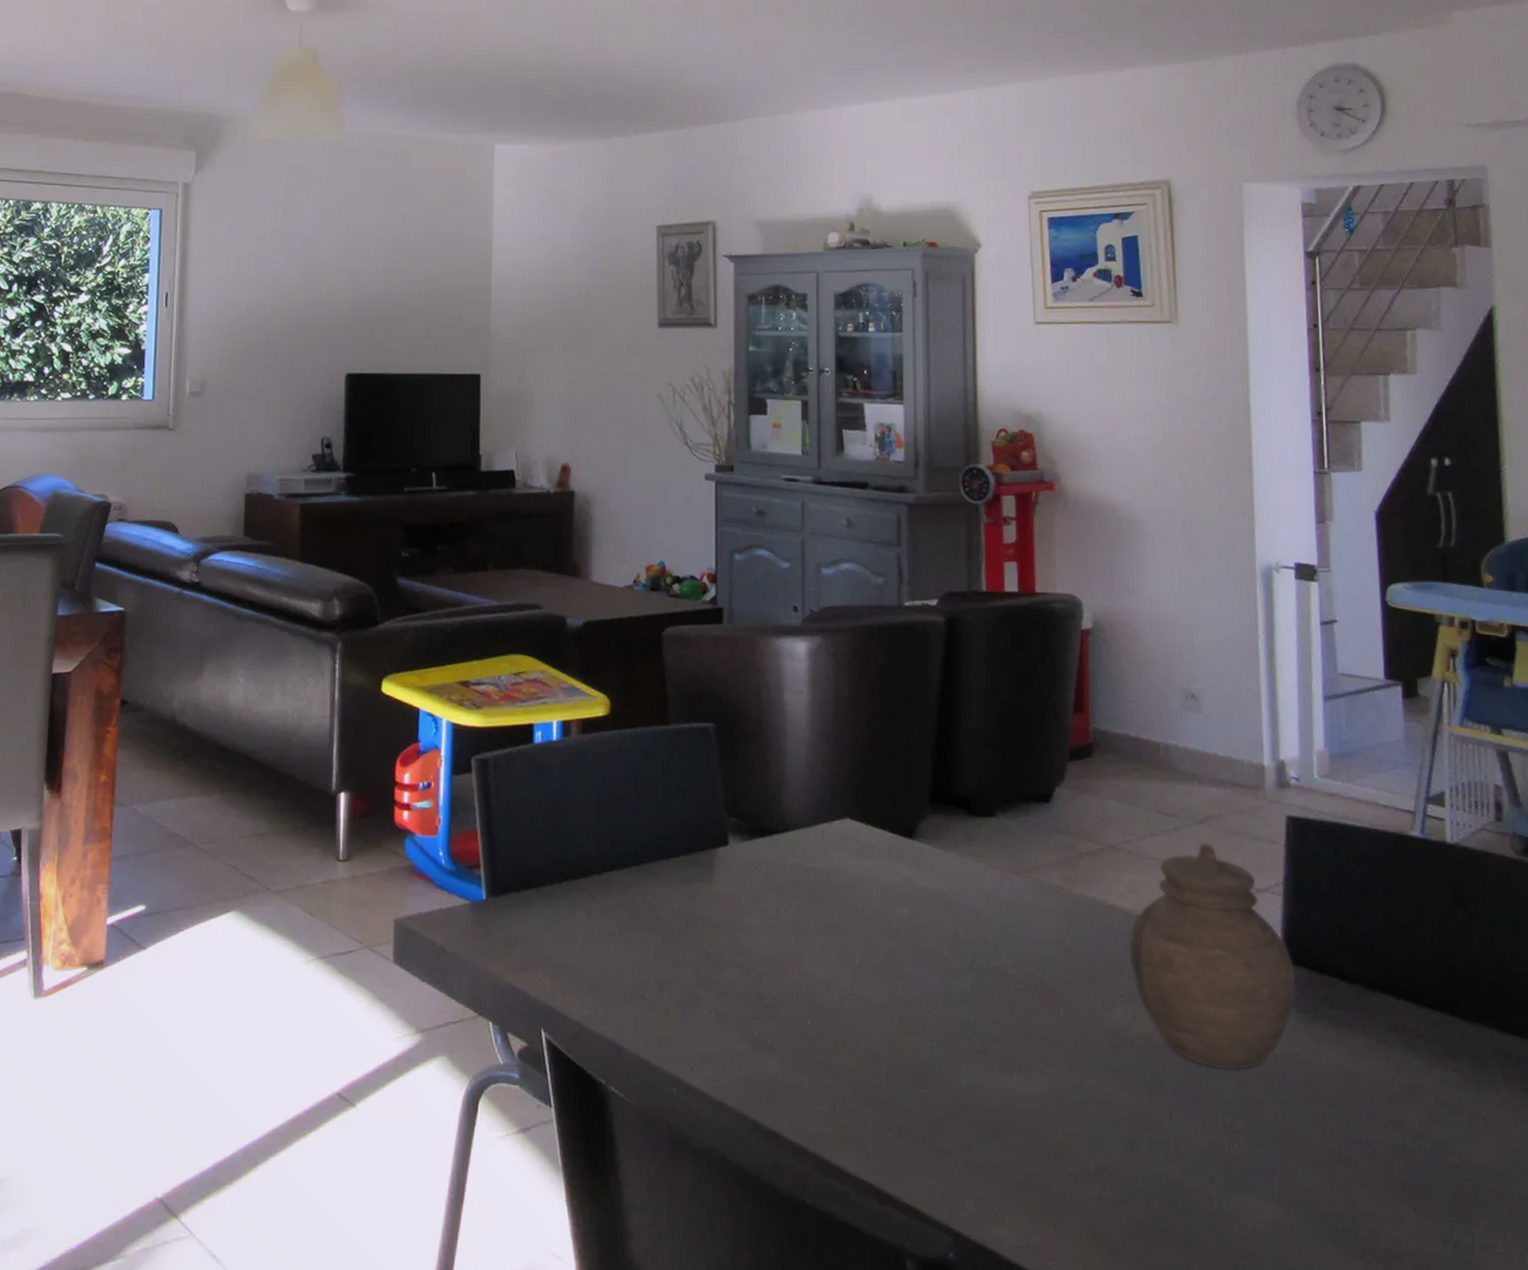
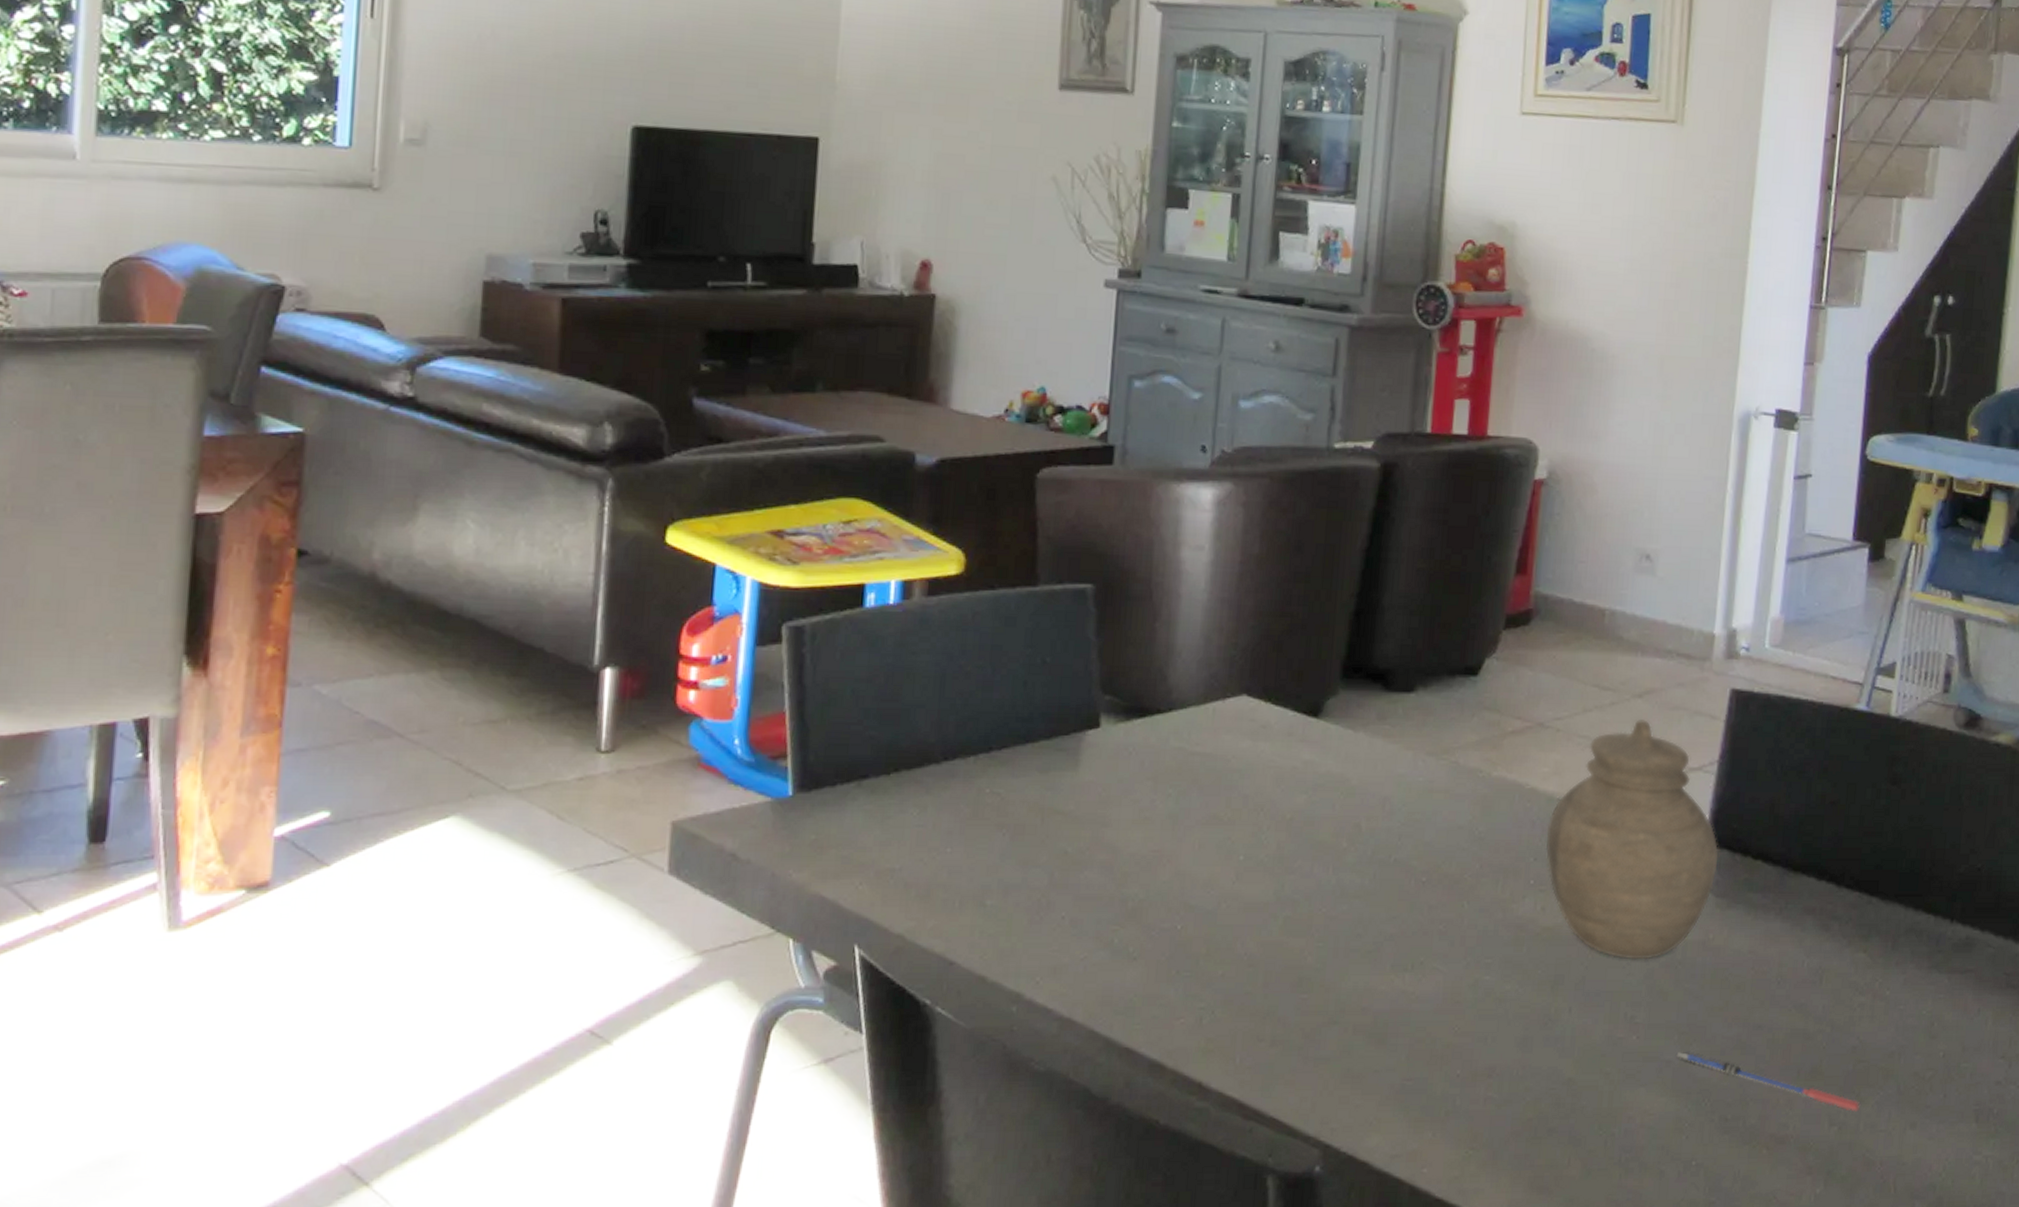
pen: none [1280,1162,1473,1232] -> present [1677,1052,1861,1112]

